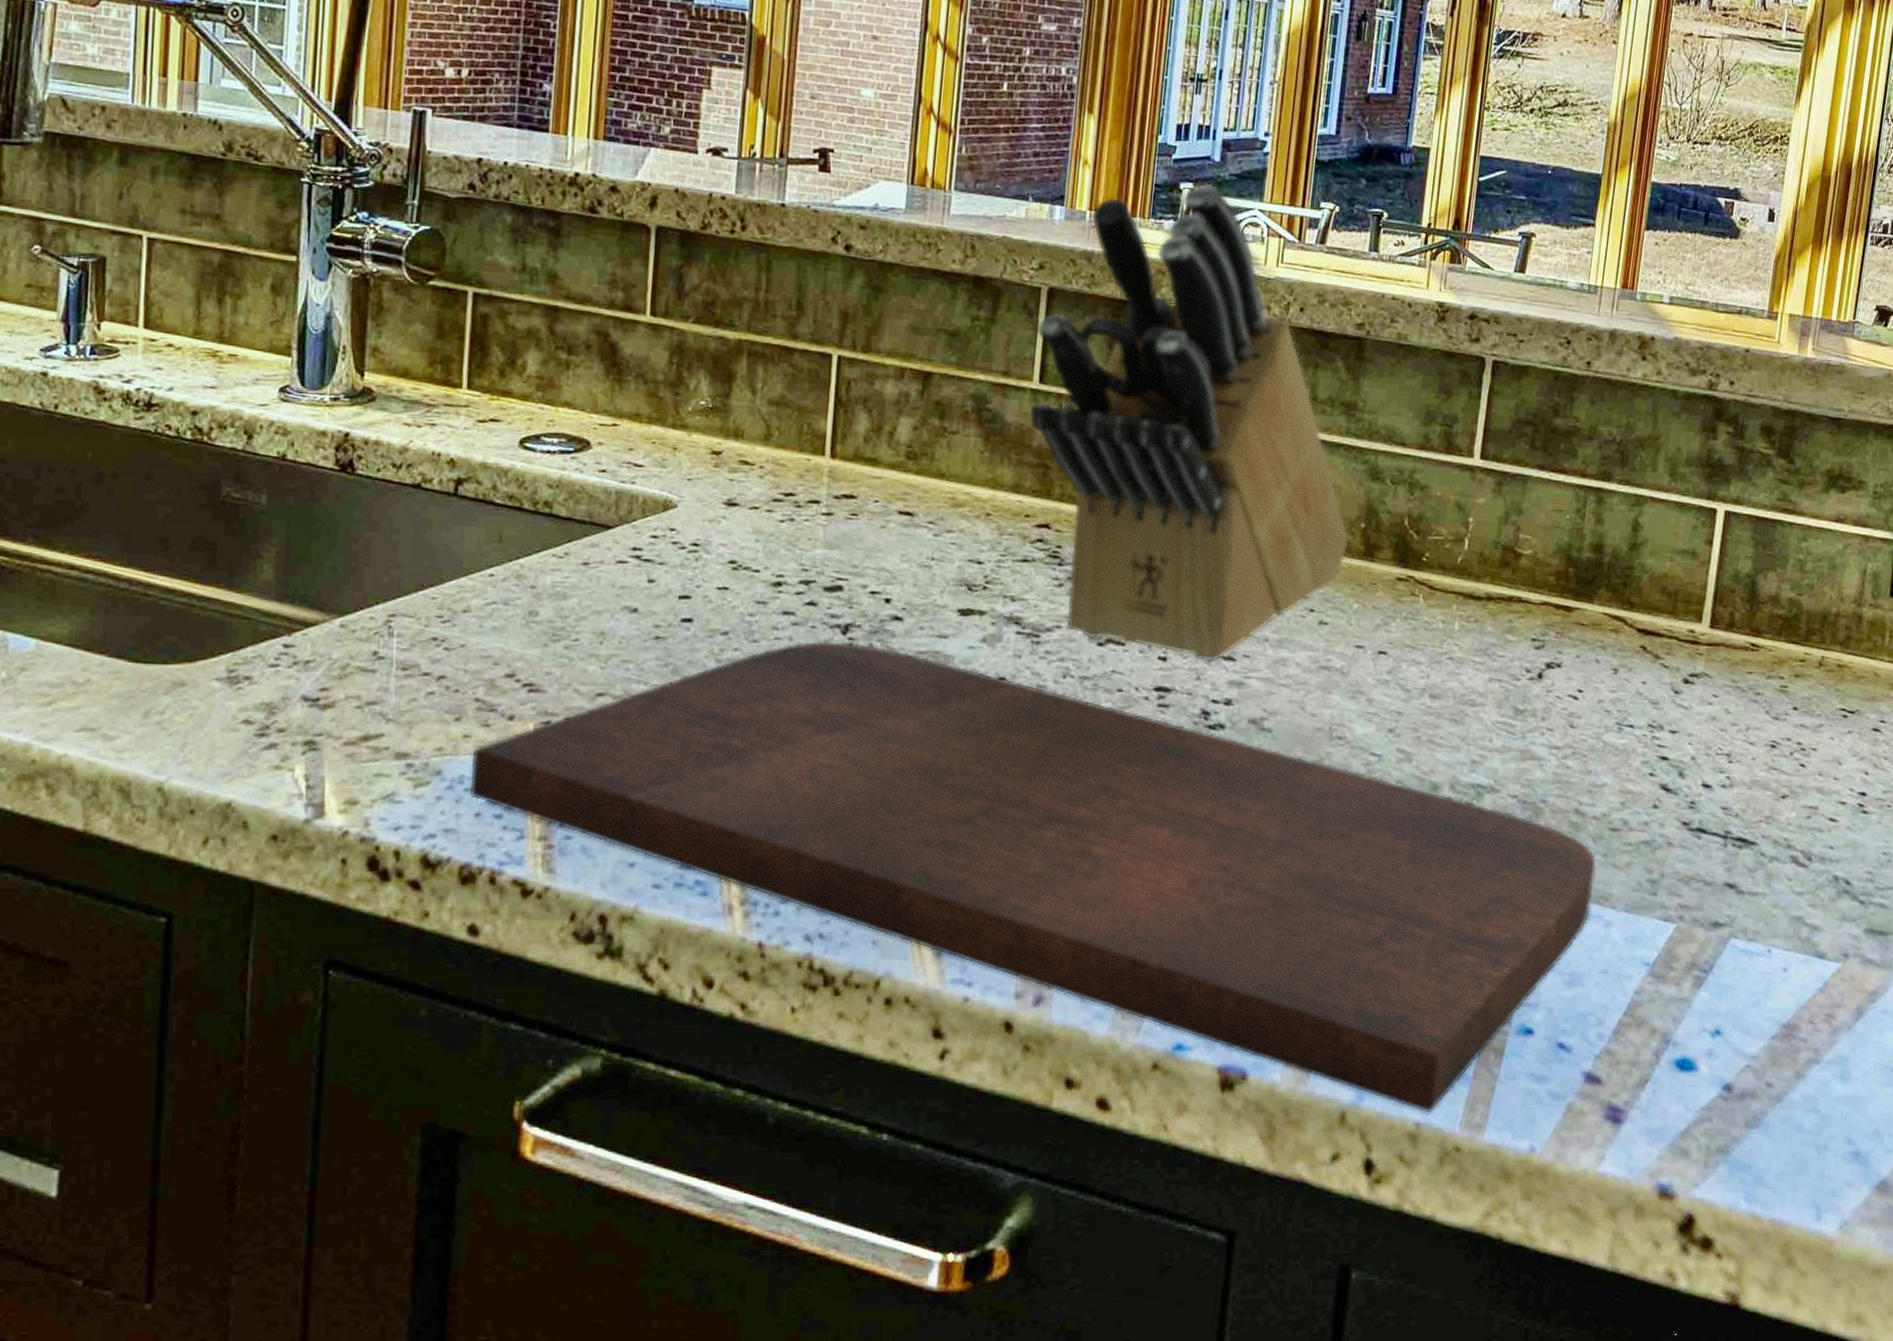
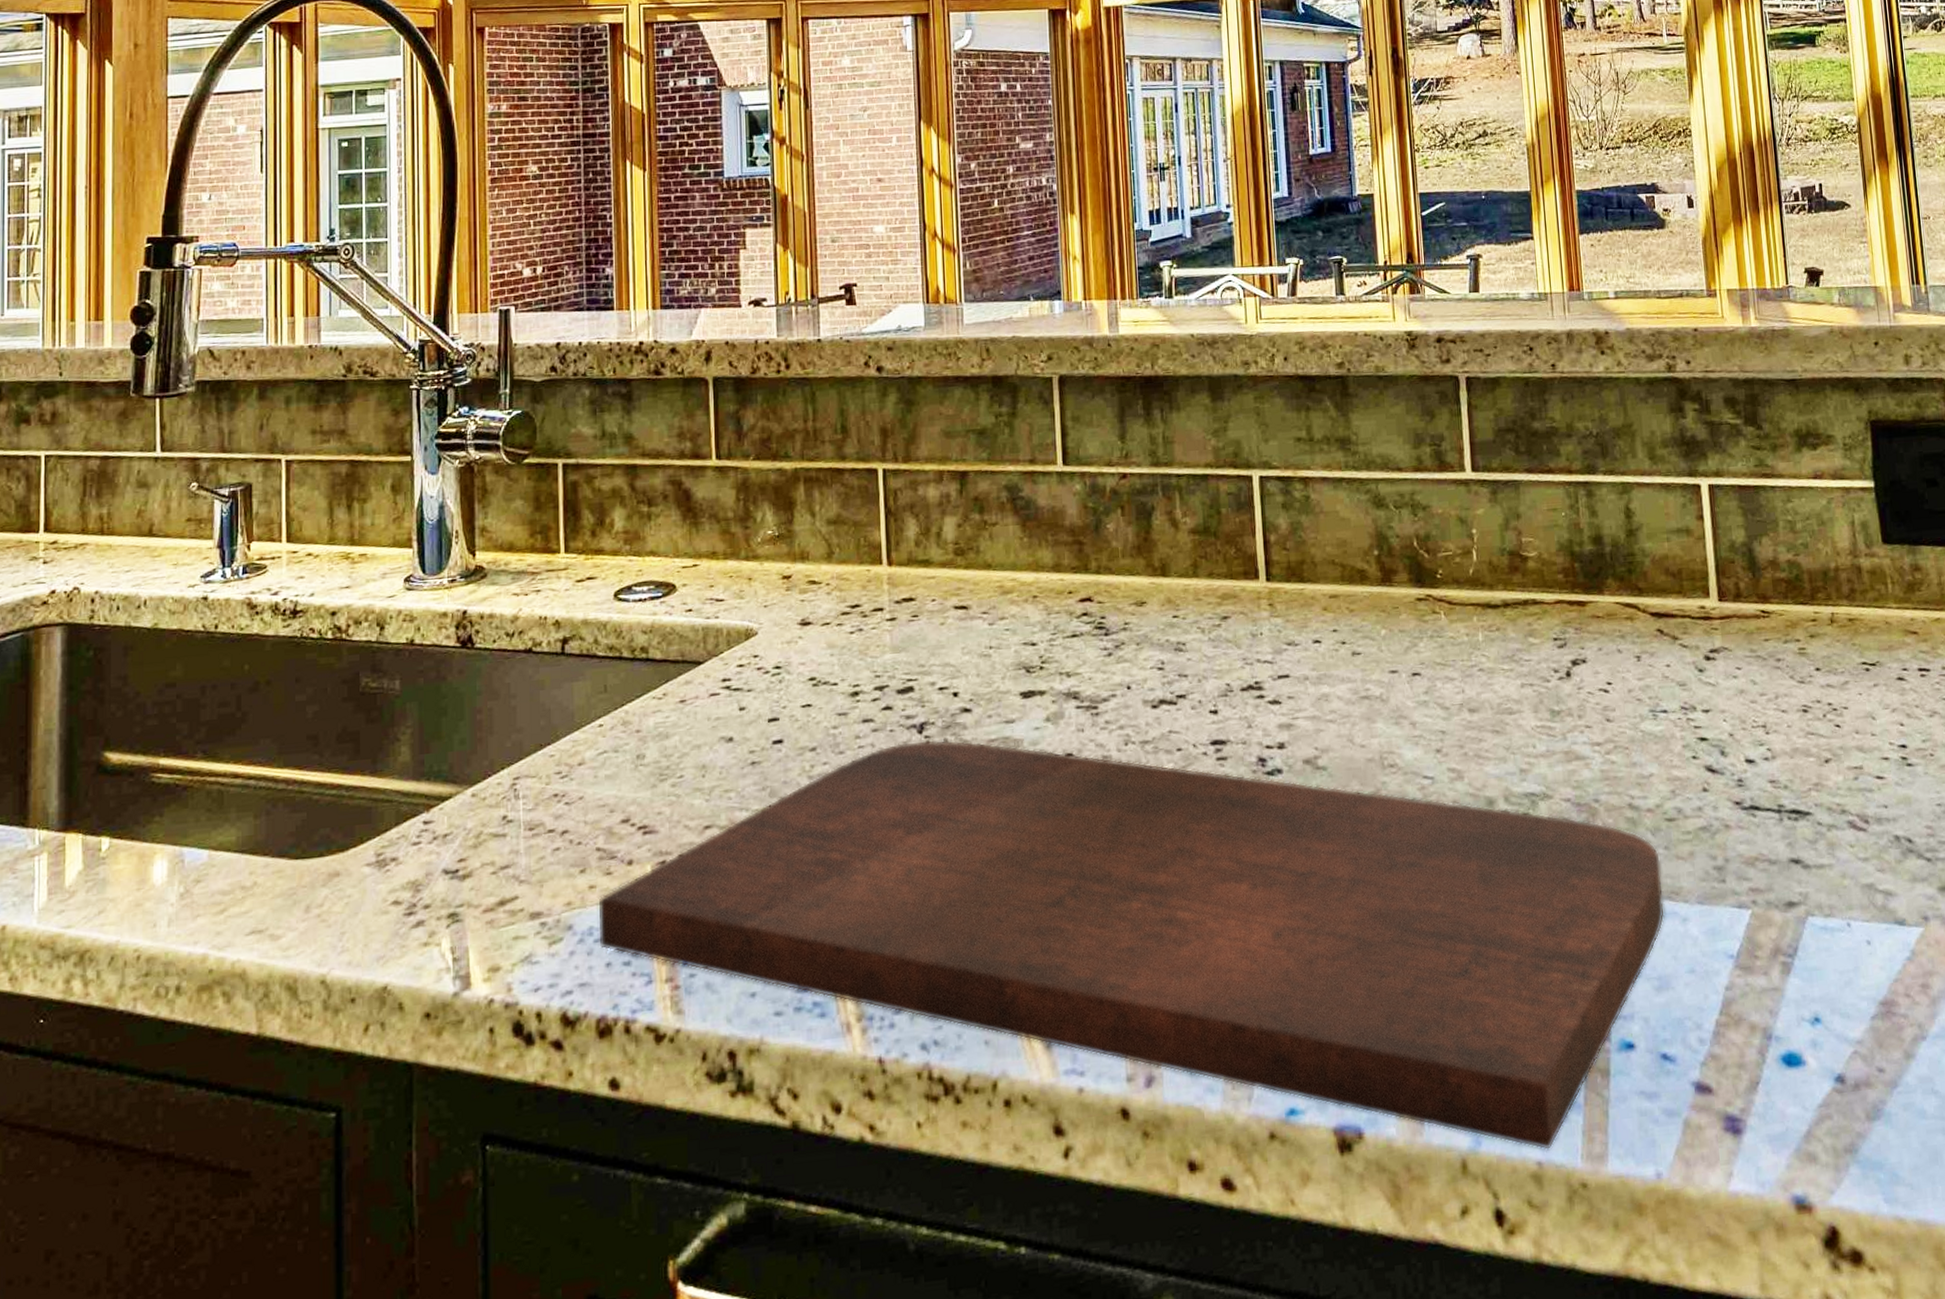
knife block: present [1029,182,1349,662] -> none [1053,258,1367,709]

